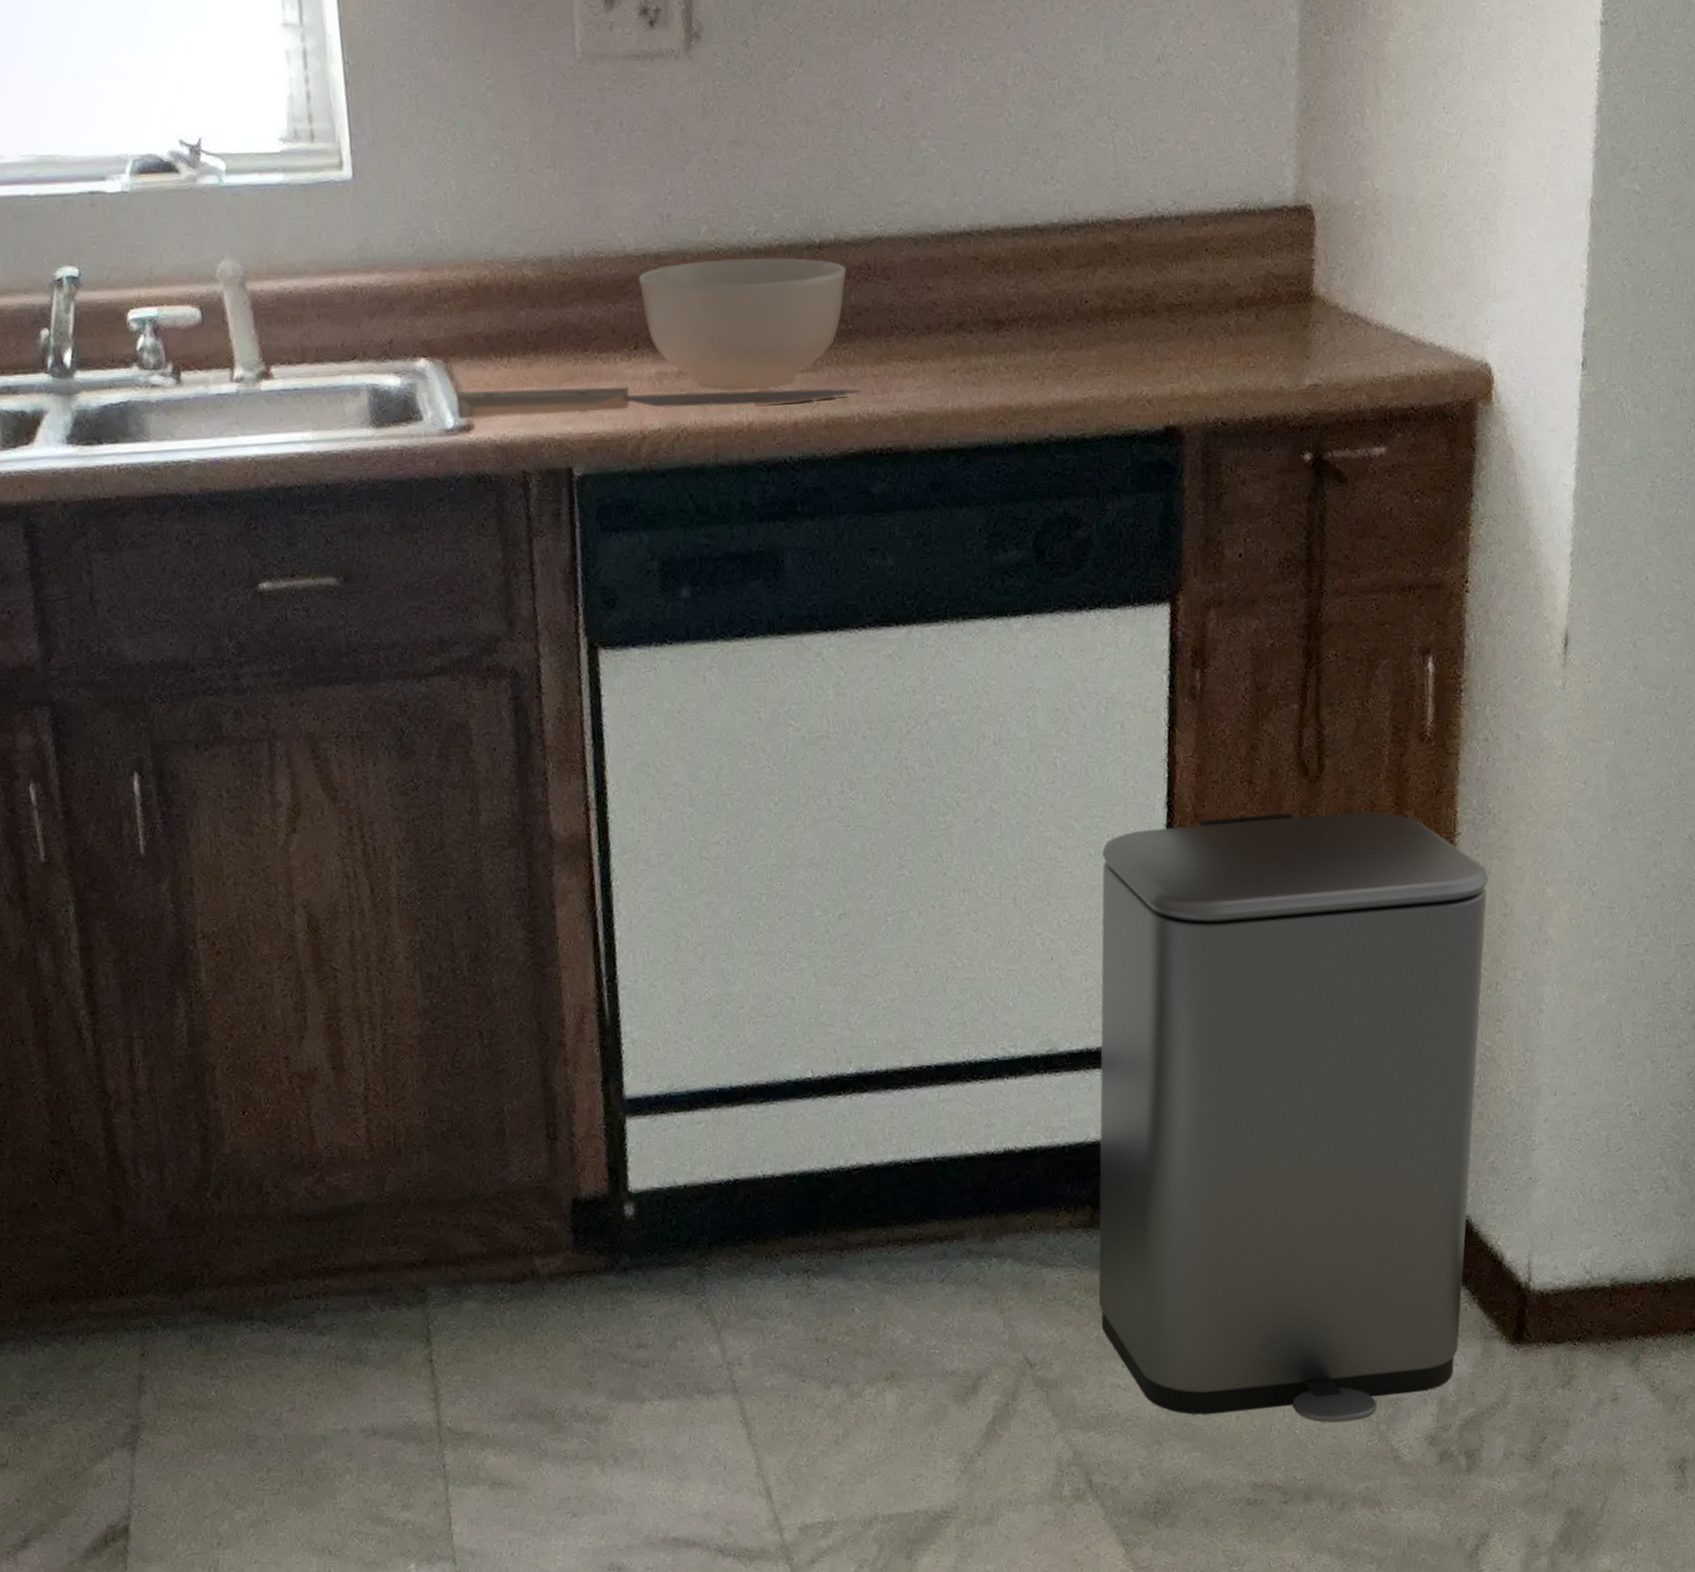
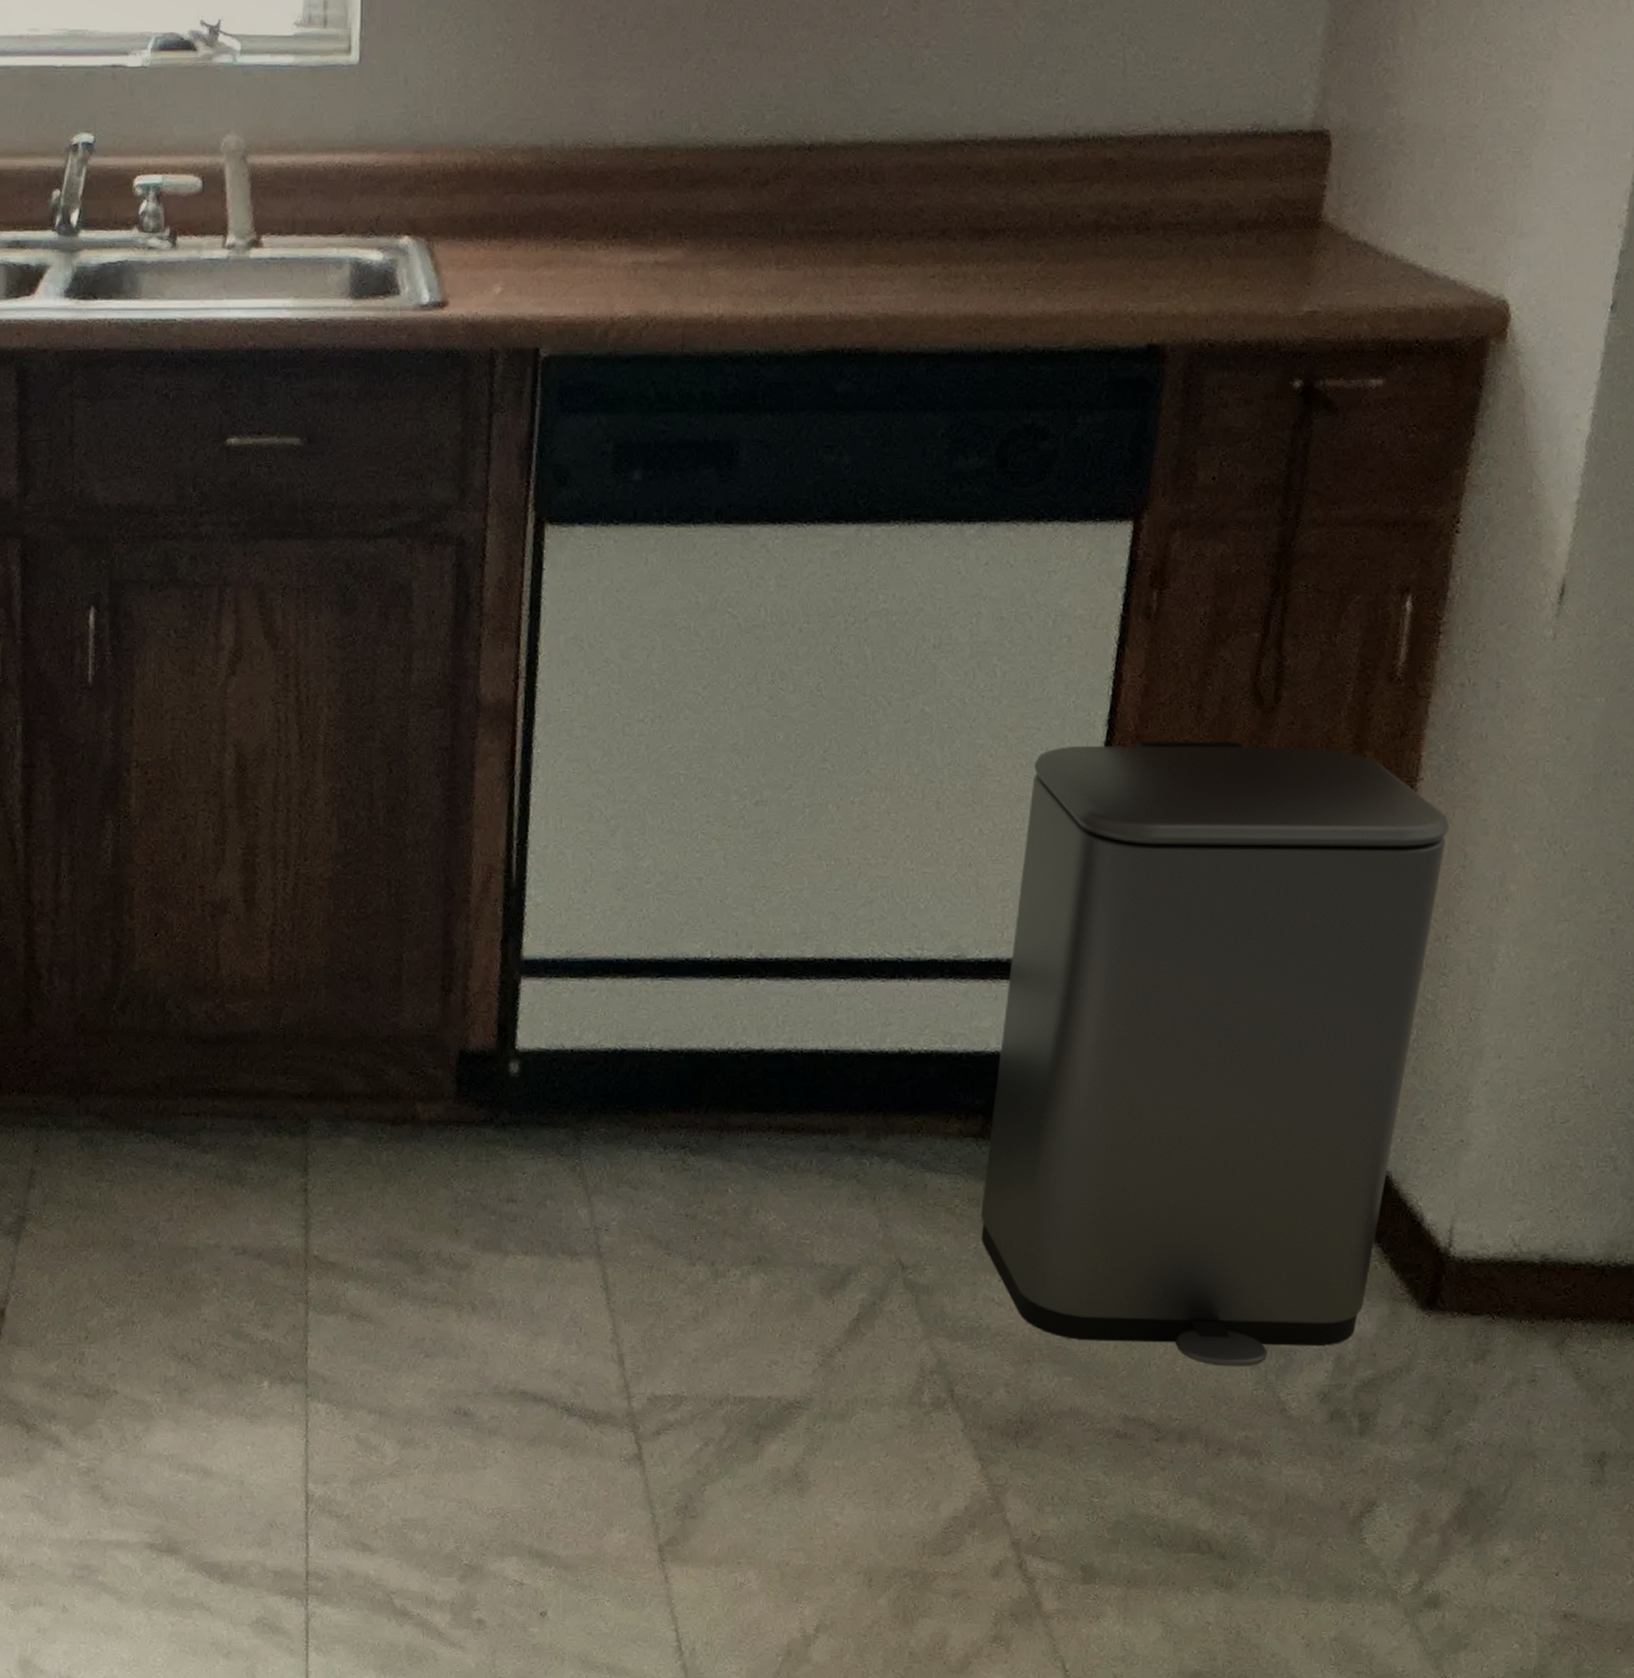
kitchen knife: present [456,386,861,420] -> none [432,269,835,299]
bowl: present [638,257,847,391] -> none [624,156,834,284]

